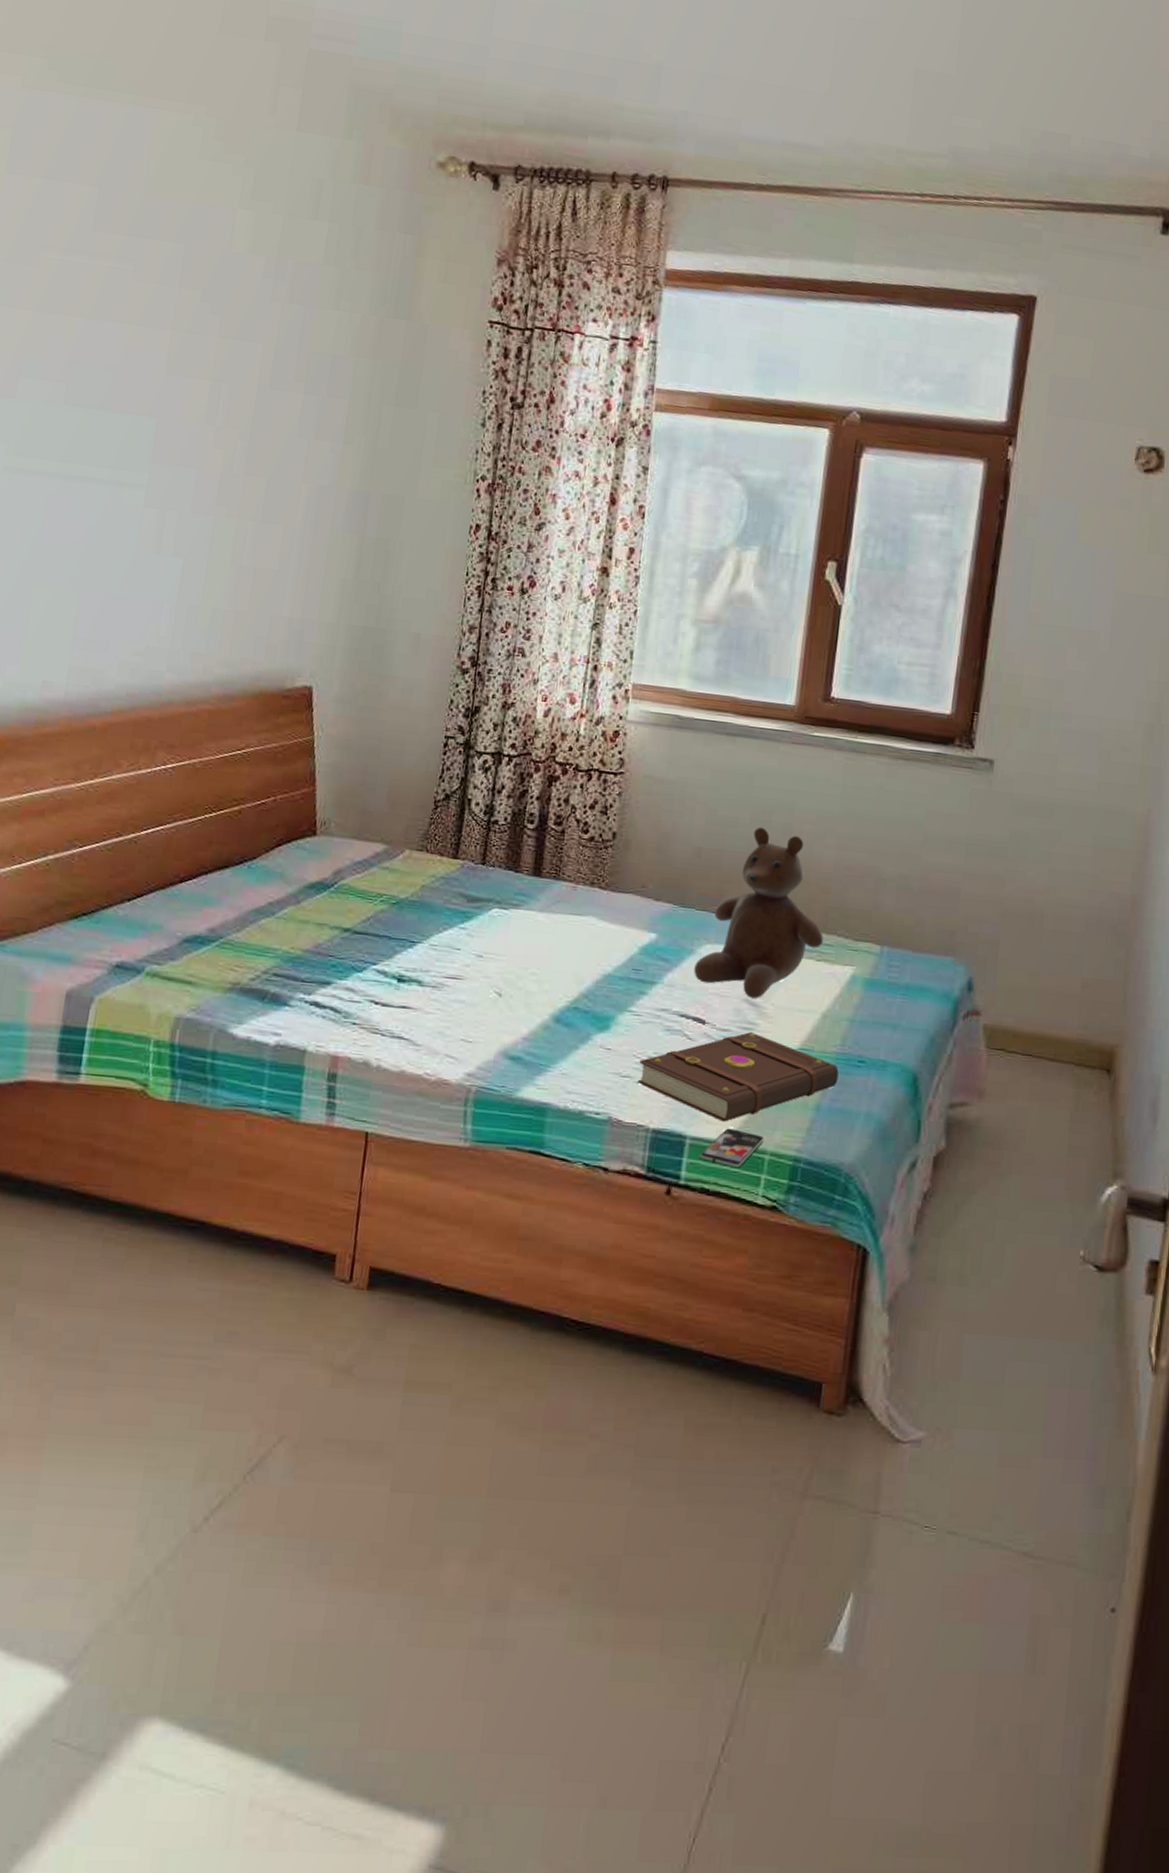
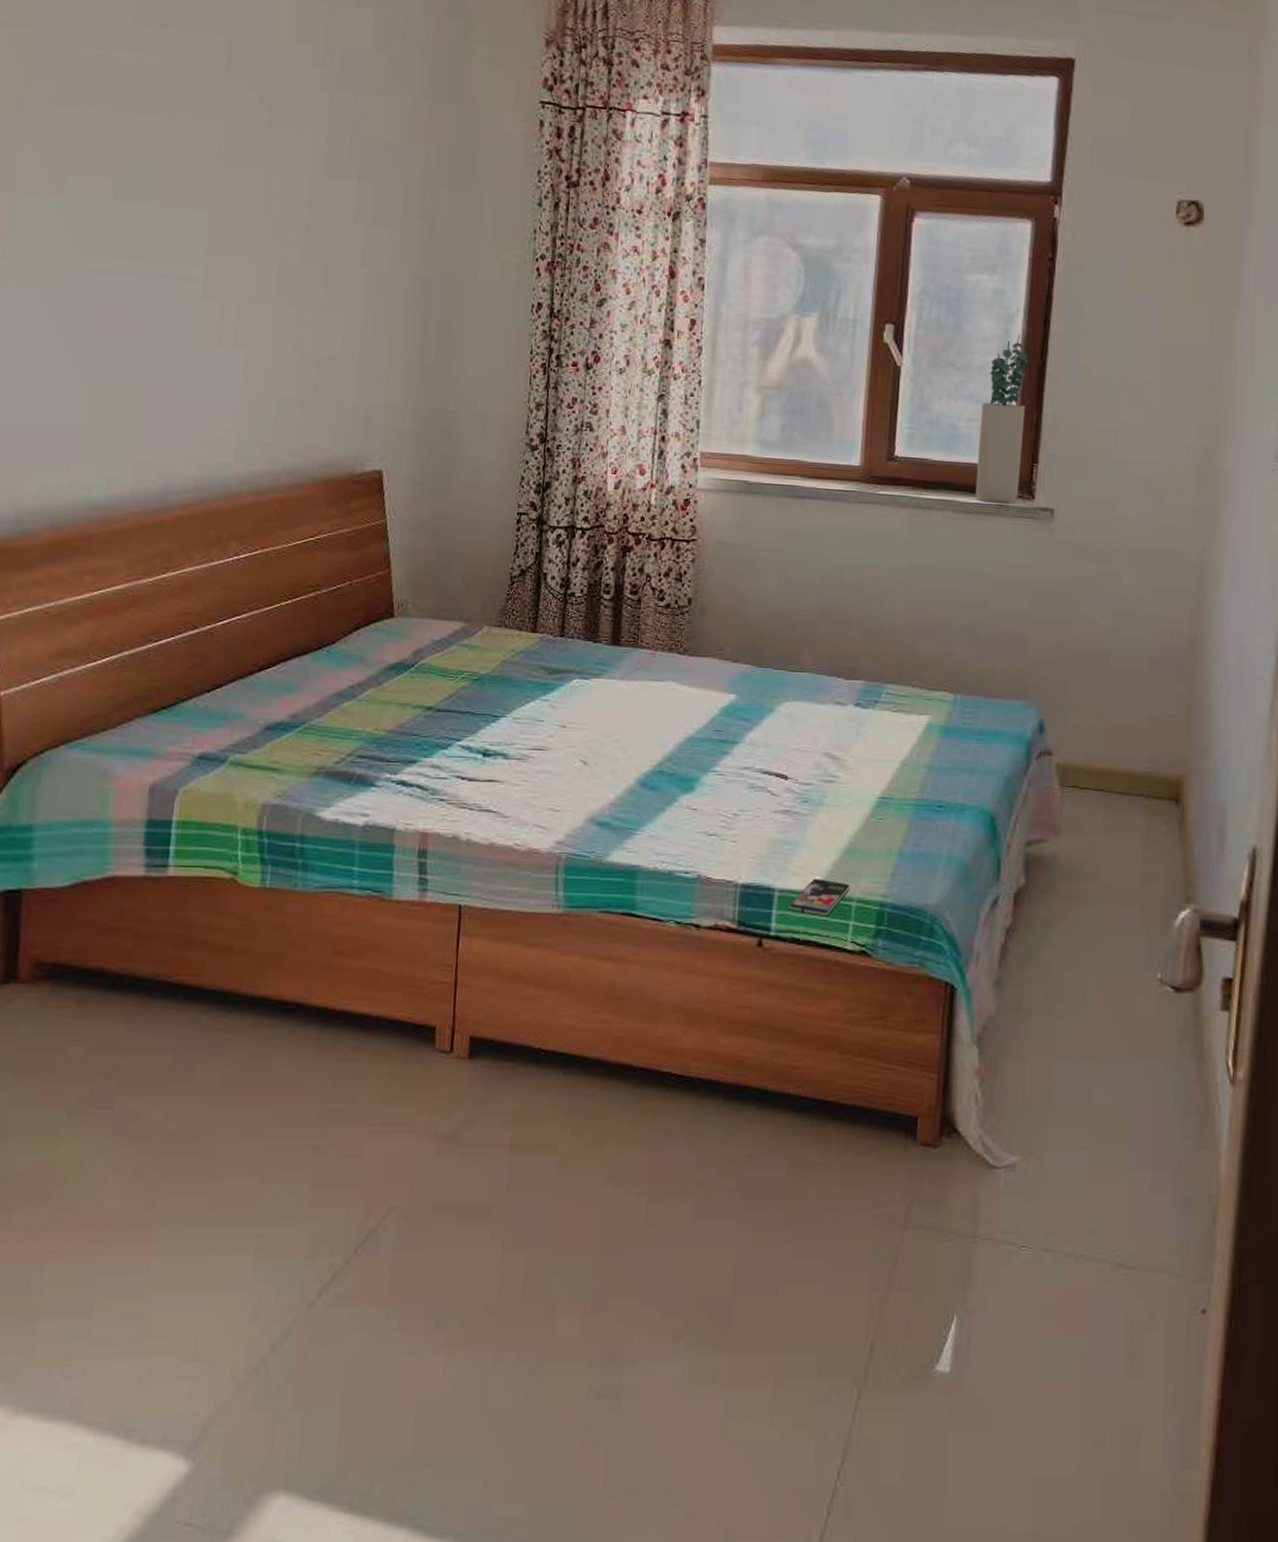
book: present [637,1032,839,1122] -> none [724,785,919,873]
teddy bear: present [694,826,823,999] -> none [774,585,898,752]
vase: none [912,578,975,754] -> present [975,334,1029,505]

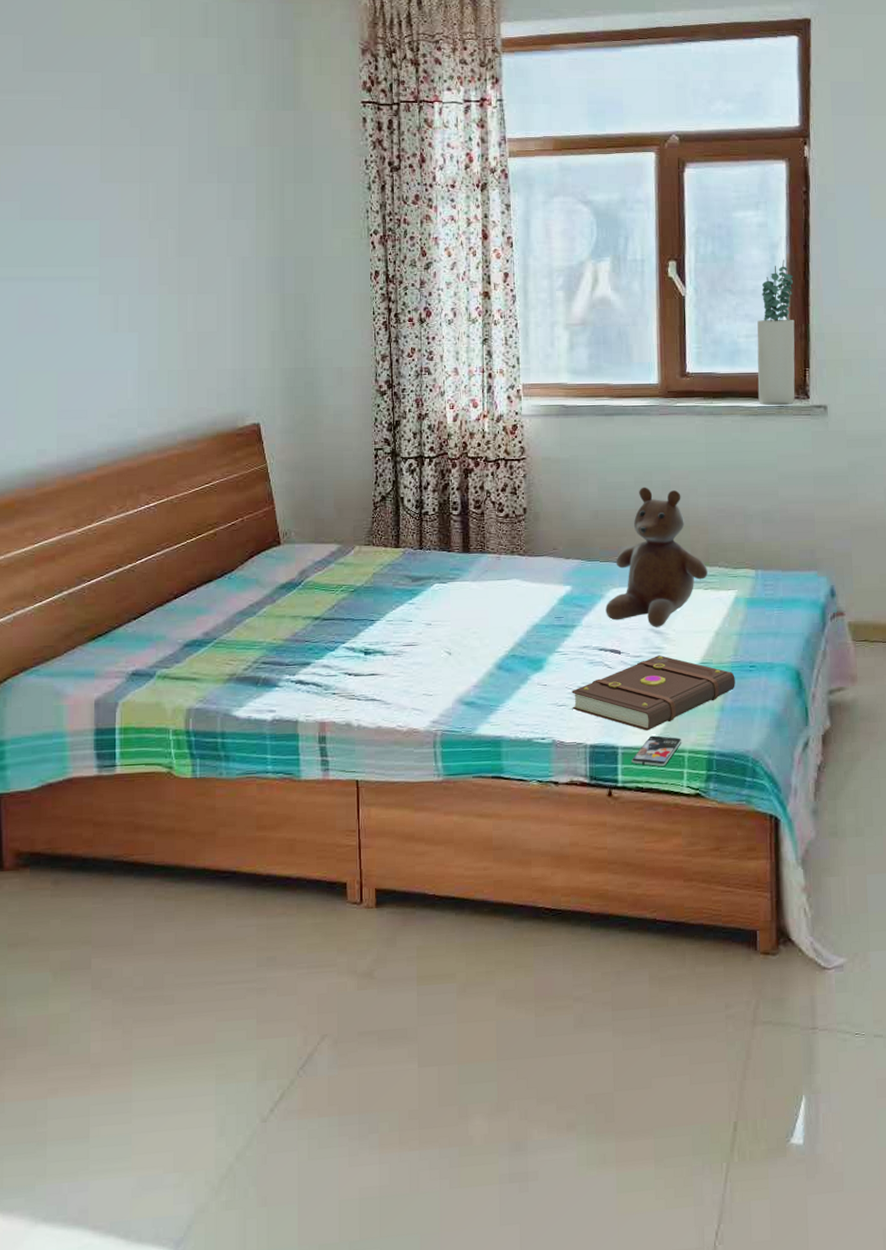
book: none [724,785,919,873] -> present [571,655,735,731]
teddy bear: none [774,585,898,752] -> present [605,487,708,627]

